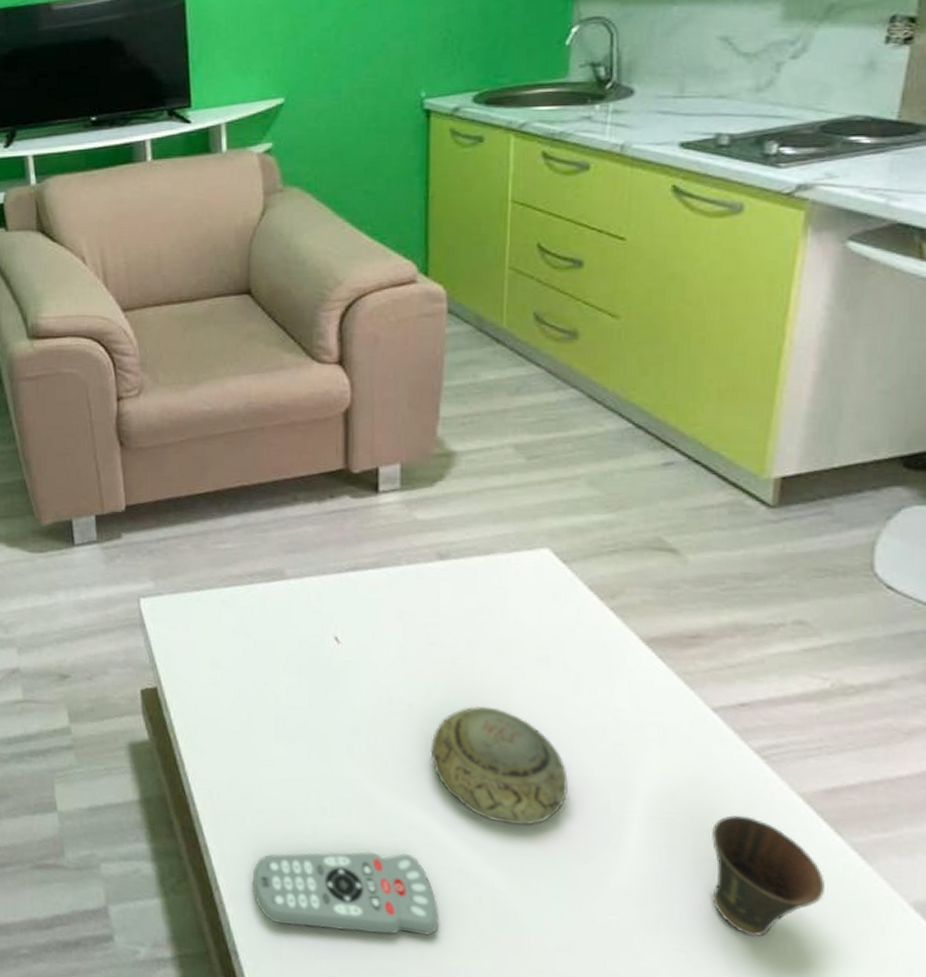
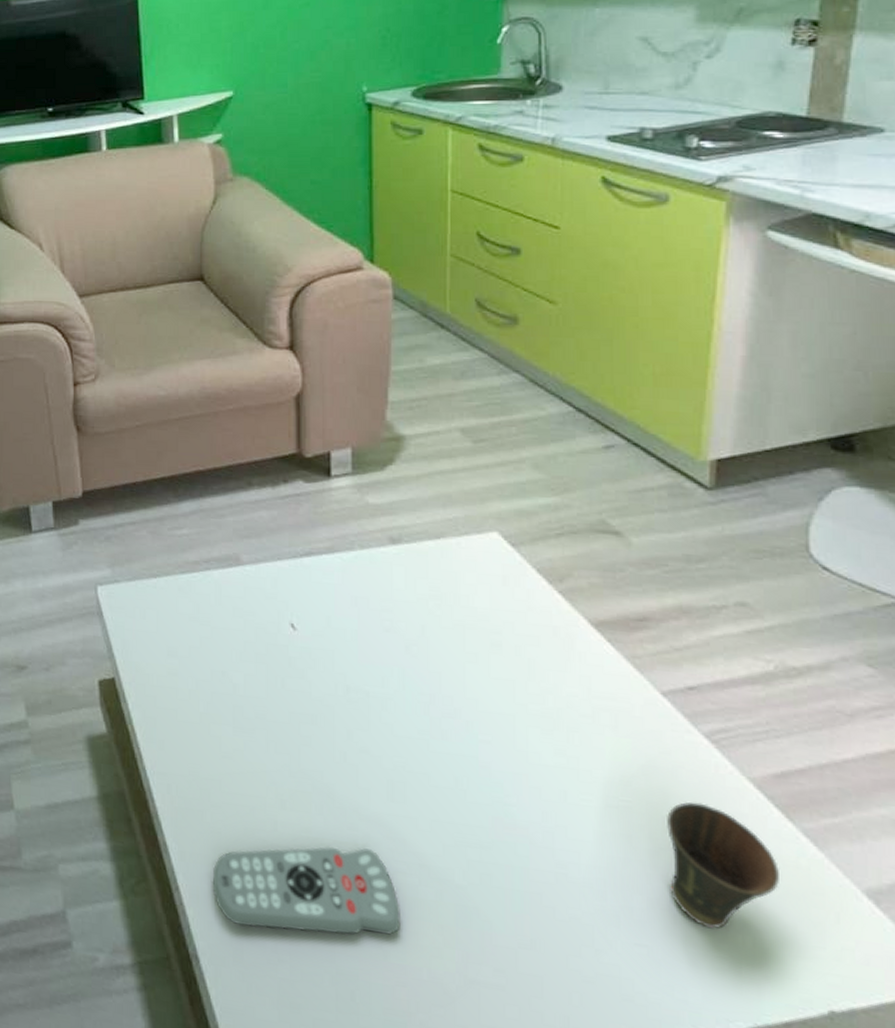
bowl: present [430,706,569,825] -> none [388,693,526,817]

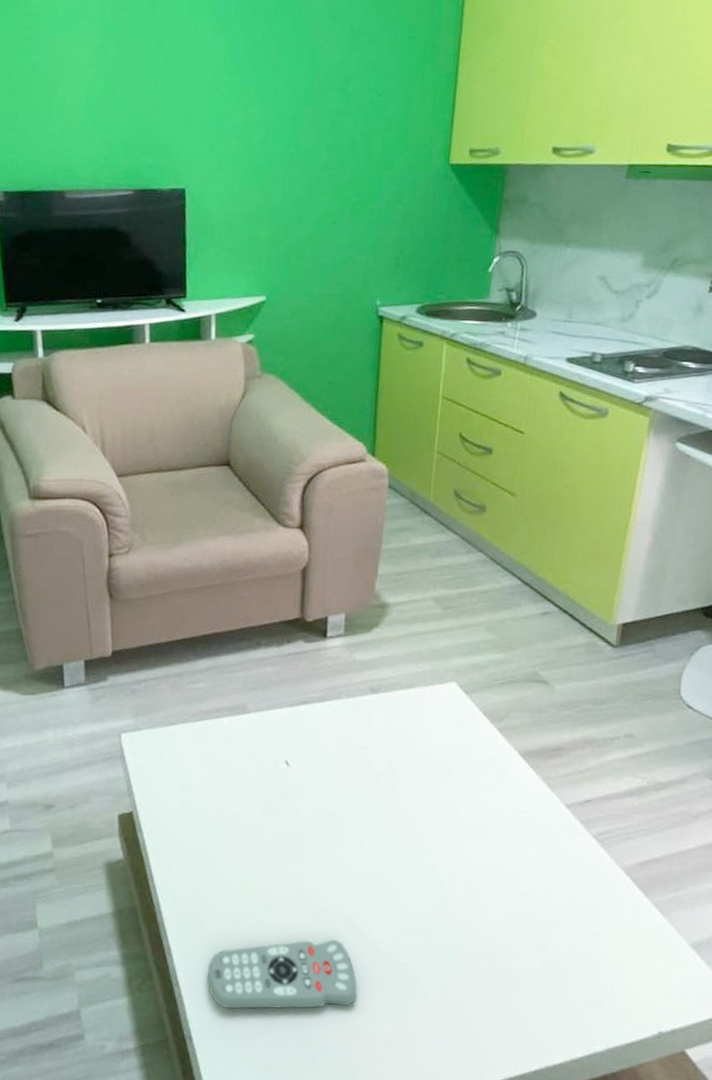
cup: present [667,801,779,929] -> none [558,887,635,980]

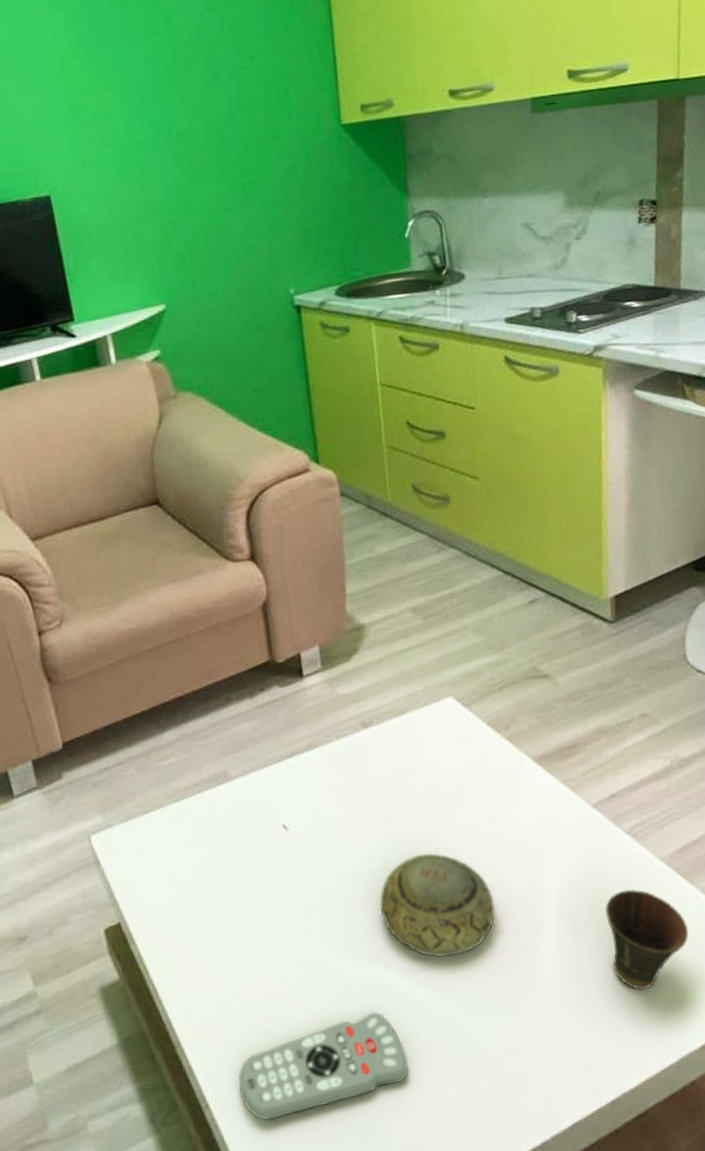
bowl: none [357,813,461,909] -> present [380,852,496,958]
cup: none [558,887,635,980] -> present [605,888,689,990]

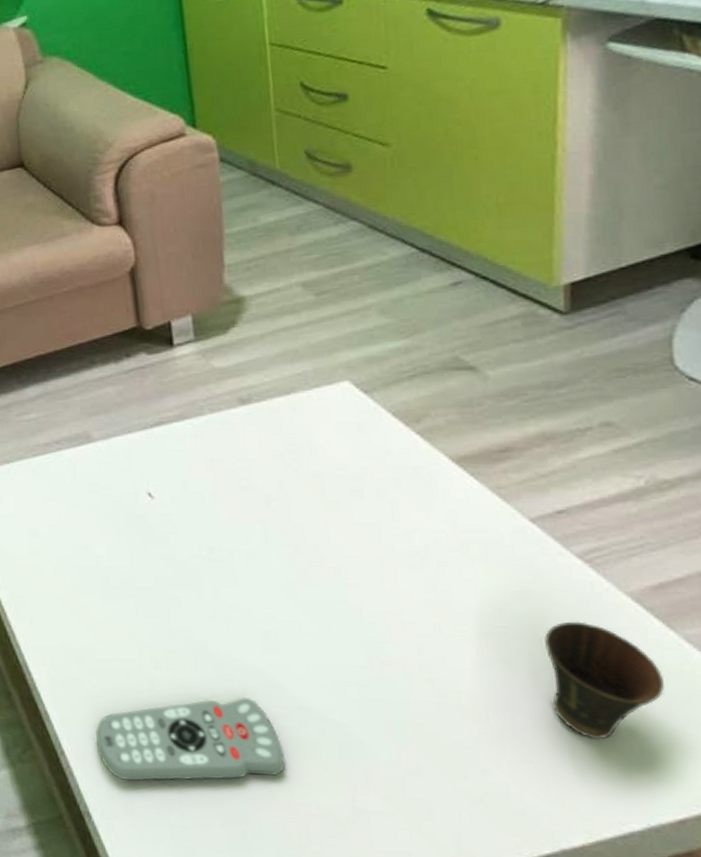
bowl: present [380,852,496,958] -> none [255,543,398,657]

